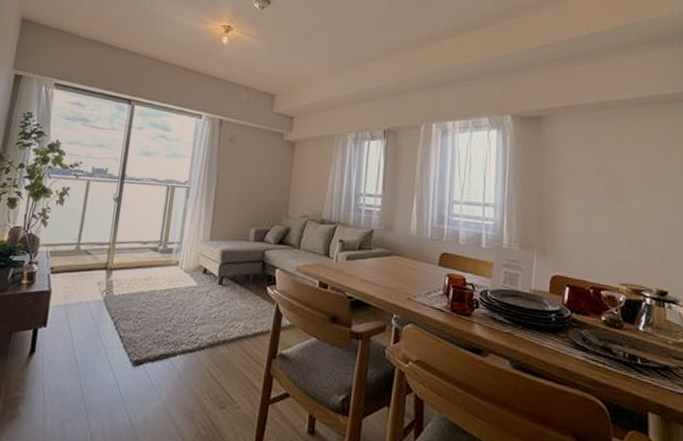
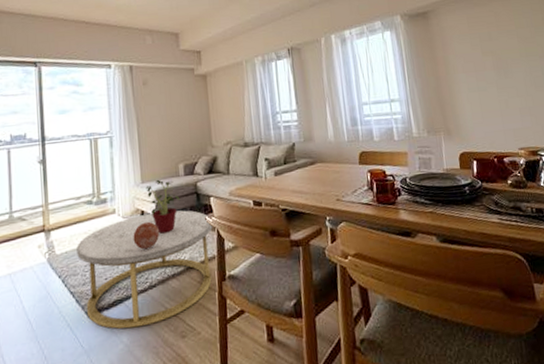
coffee table: none [131,272,273,388] -> present [76,210,213,329]
decorative sphere: none [190,280,219,309] -> present [133,221,160,250]
potted plant: none [213,239,246,297] -> present [146,179,181,234]

